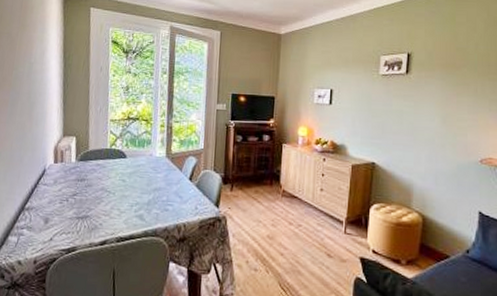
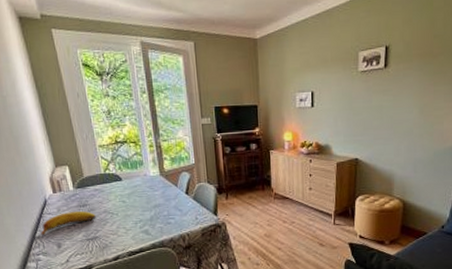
fruit: none [30,185,93,207] -> present [40,211,97,235]

